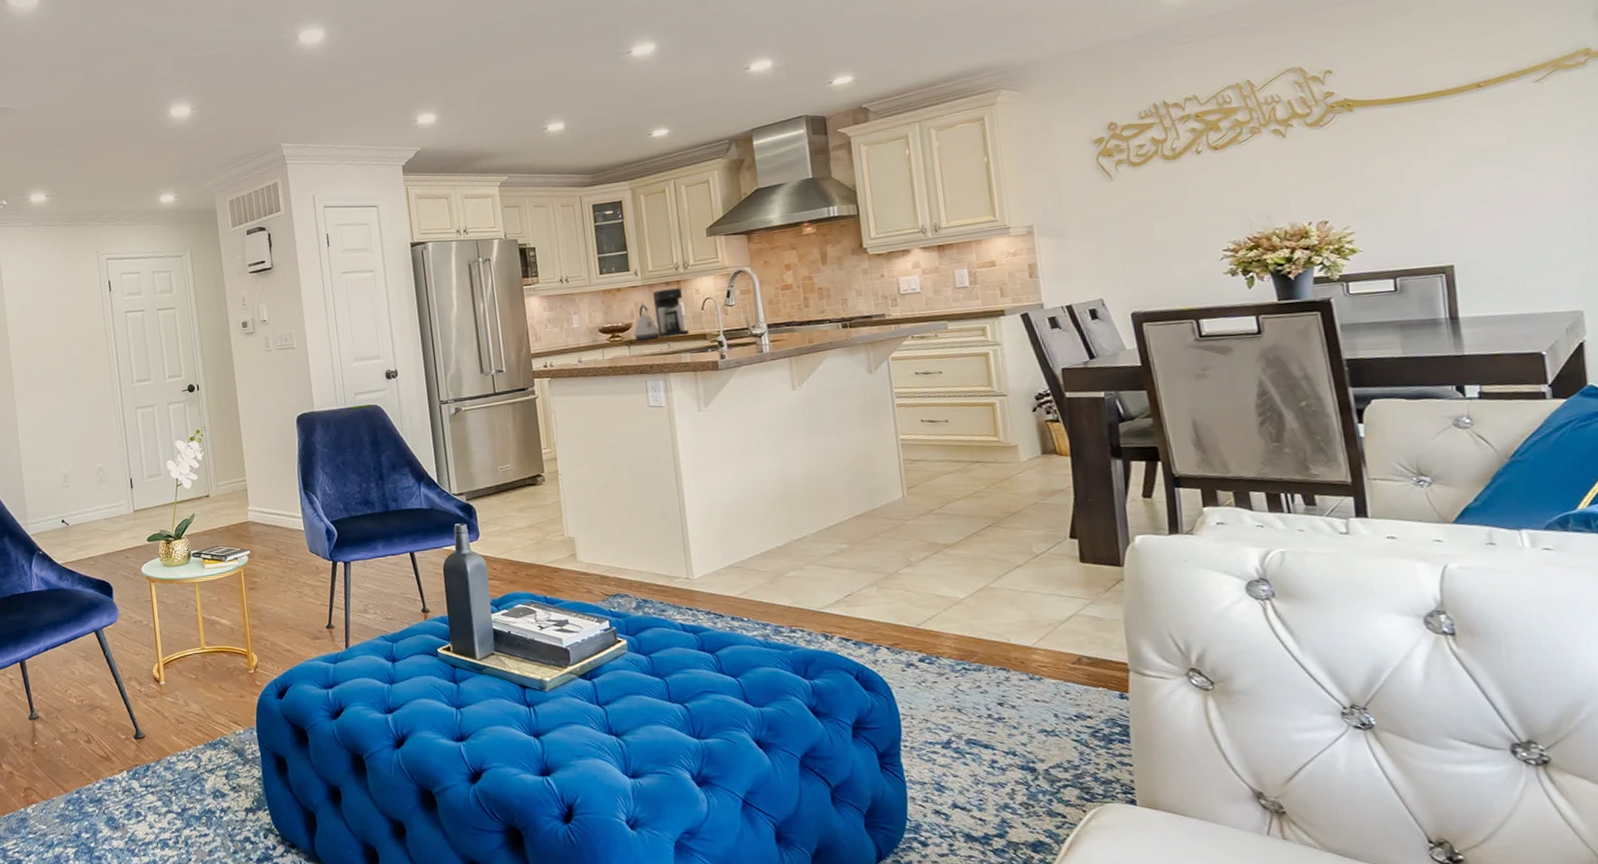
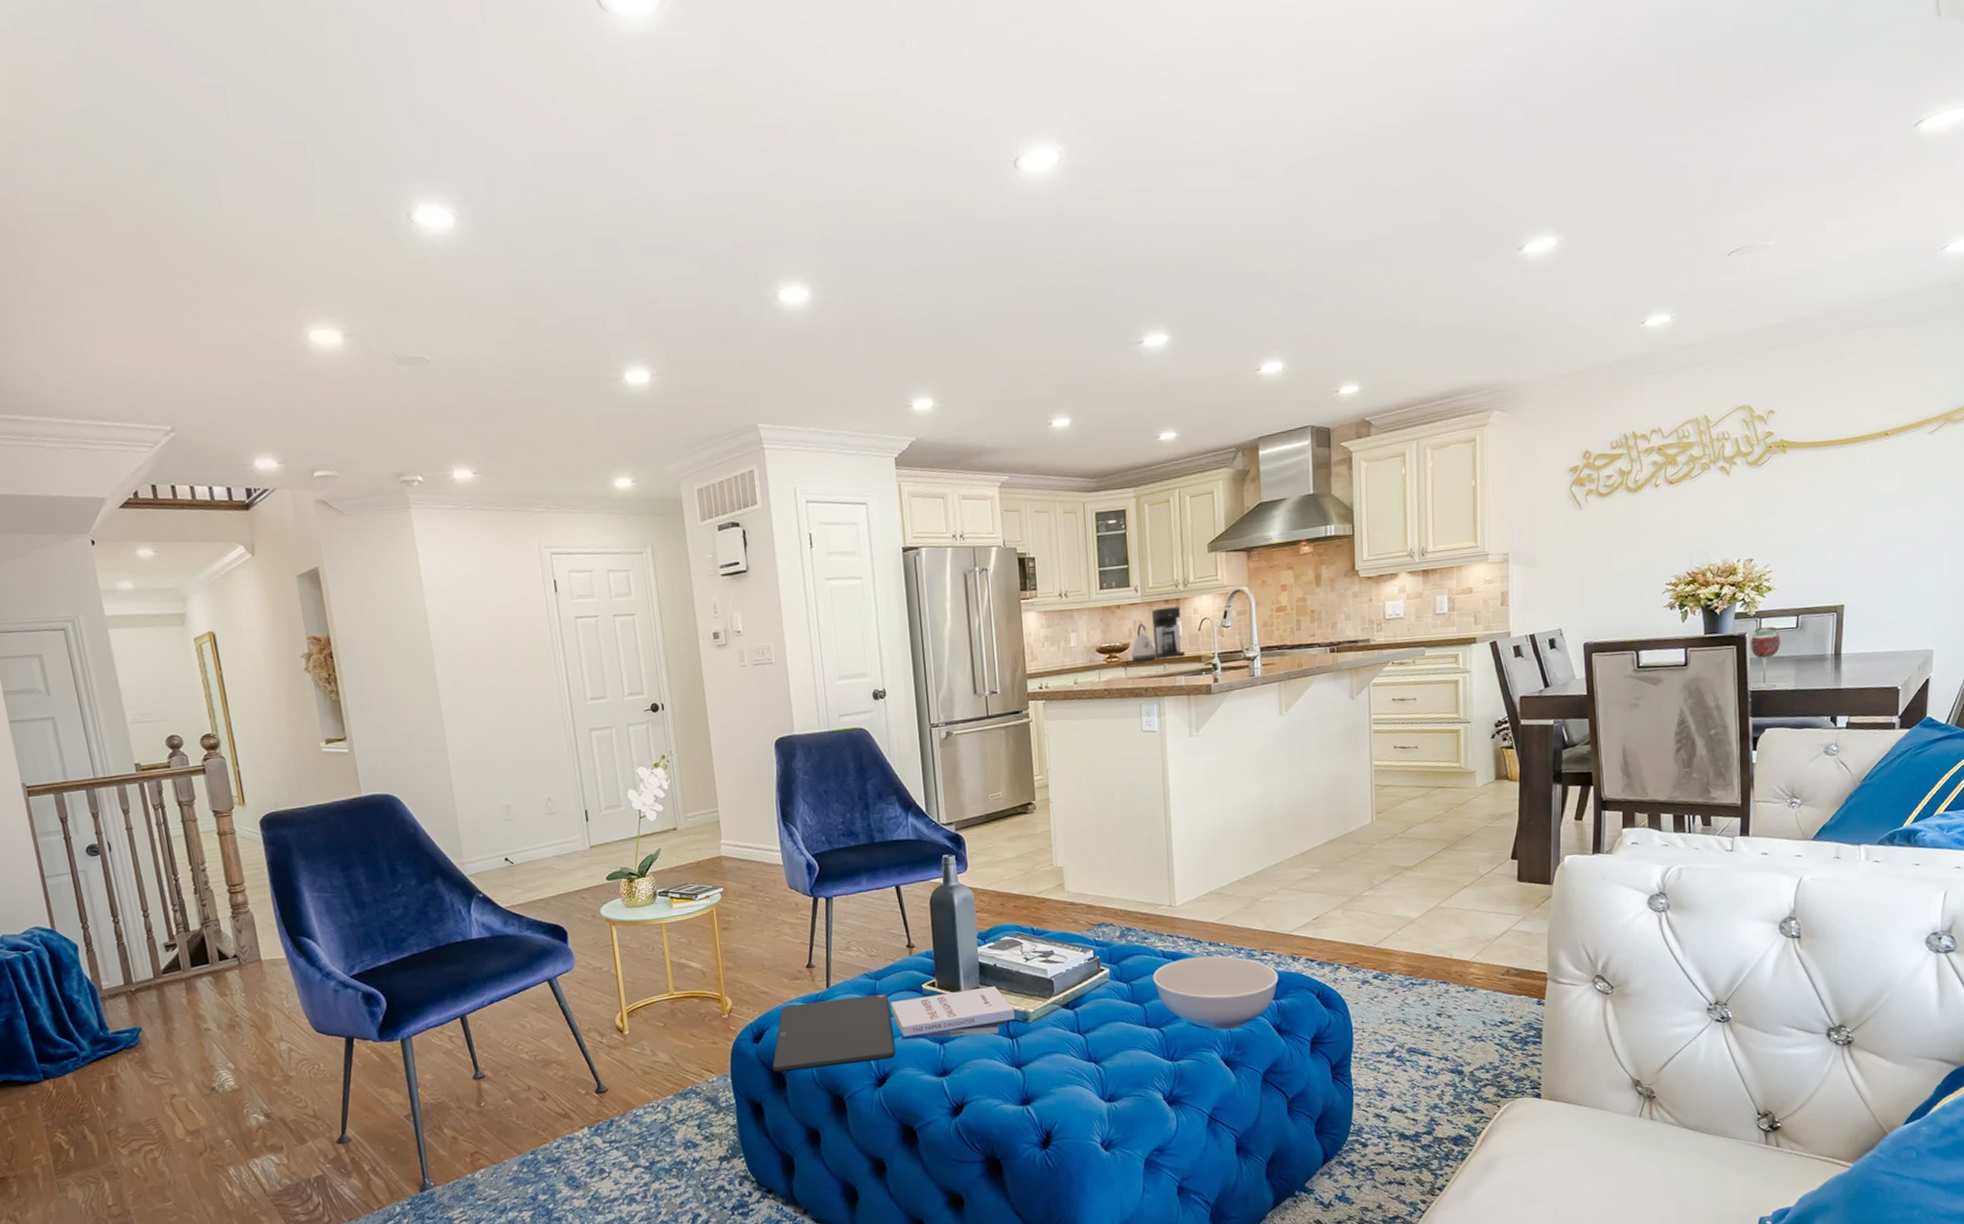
tablet: none [295,656,413,729] -> present [772,994,896,1073]
books: none [406,653,531,703] -> present [890,986,1015,1040]
bowl: none [672,631,811,709] -> present [1152,956,1279,1030]
wineglass: none [1337,290,1379,358] -> present [1750,626,1780,690]

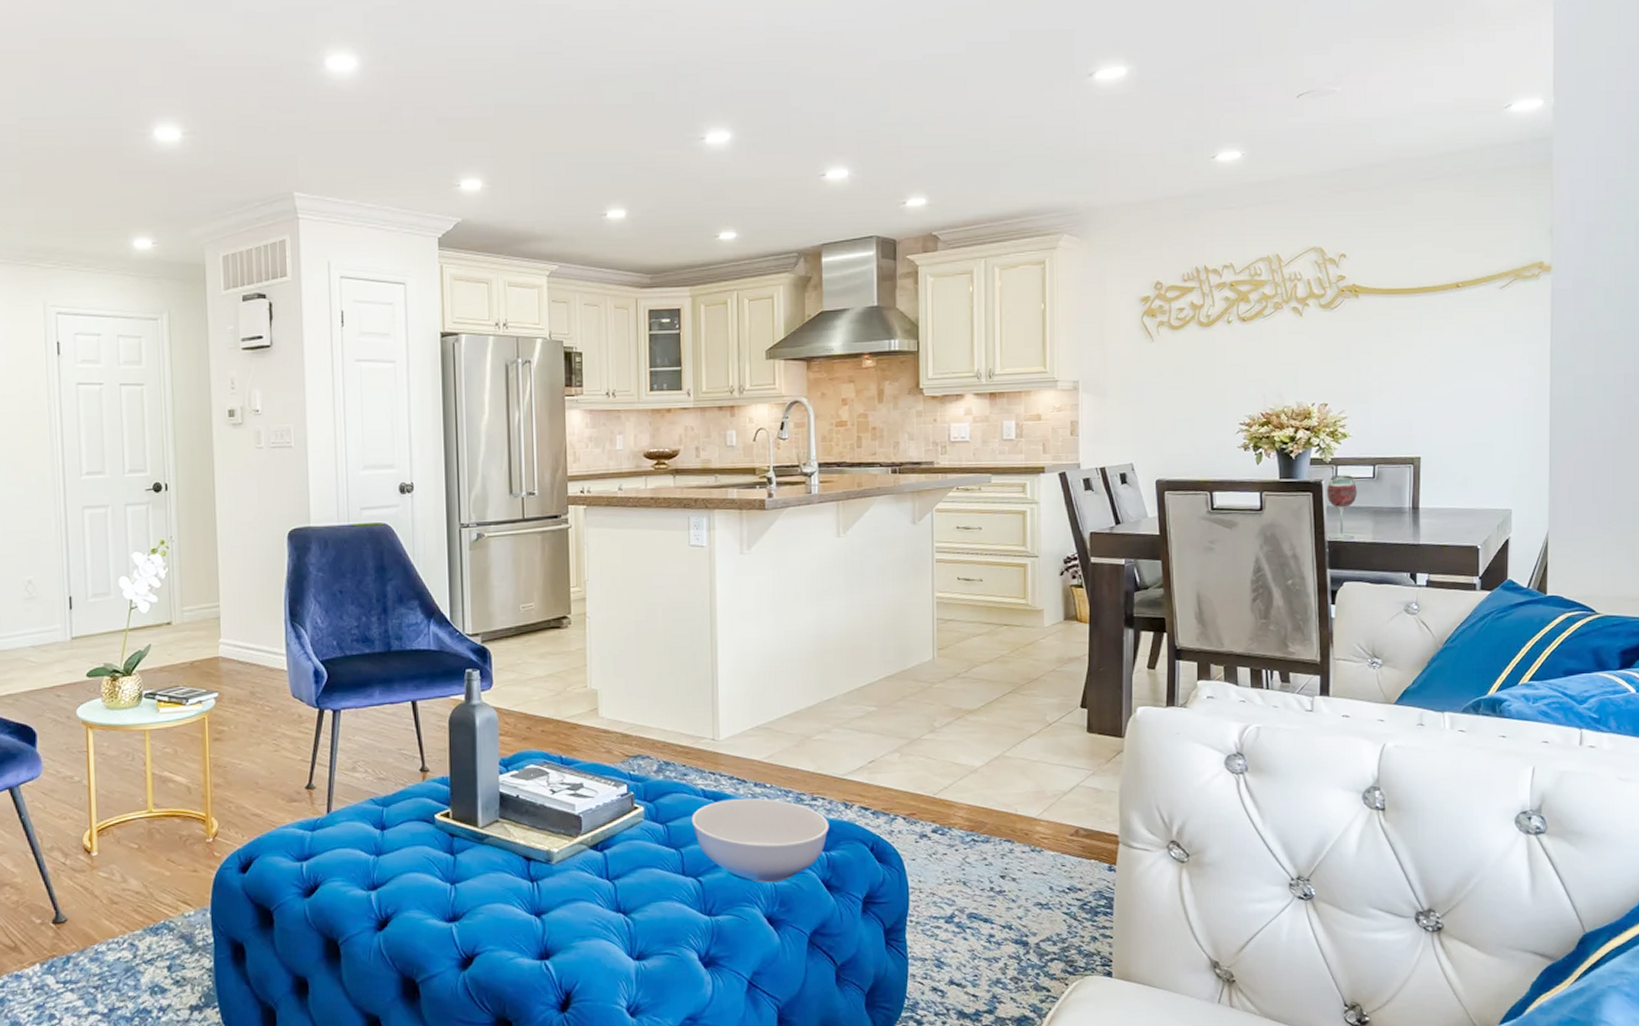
tablet: present [772,994,896,1073] -> none [259,823,401,909]
books: present [890,986,1015,1040] -> none [397,820,537,878]
kettle: present [1131,623,1156,663] -> none [681,430,708,471]
coffee maker: present [1151,606,1185,660] -> none [704,414,738,469]

